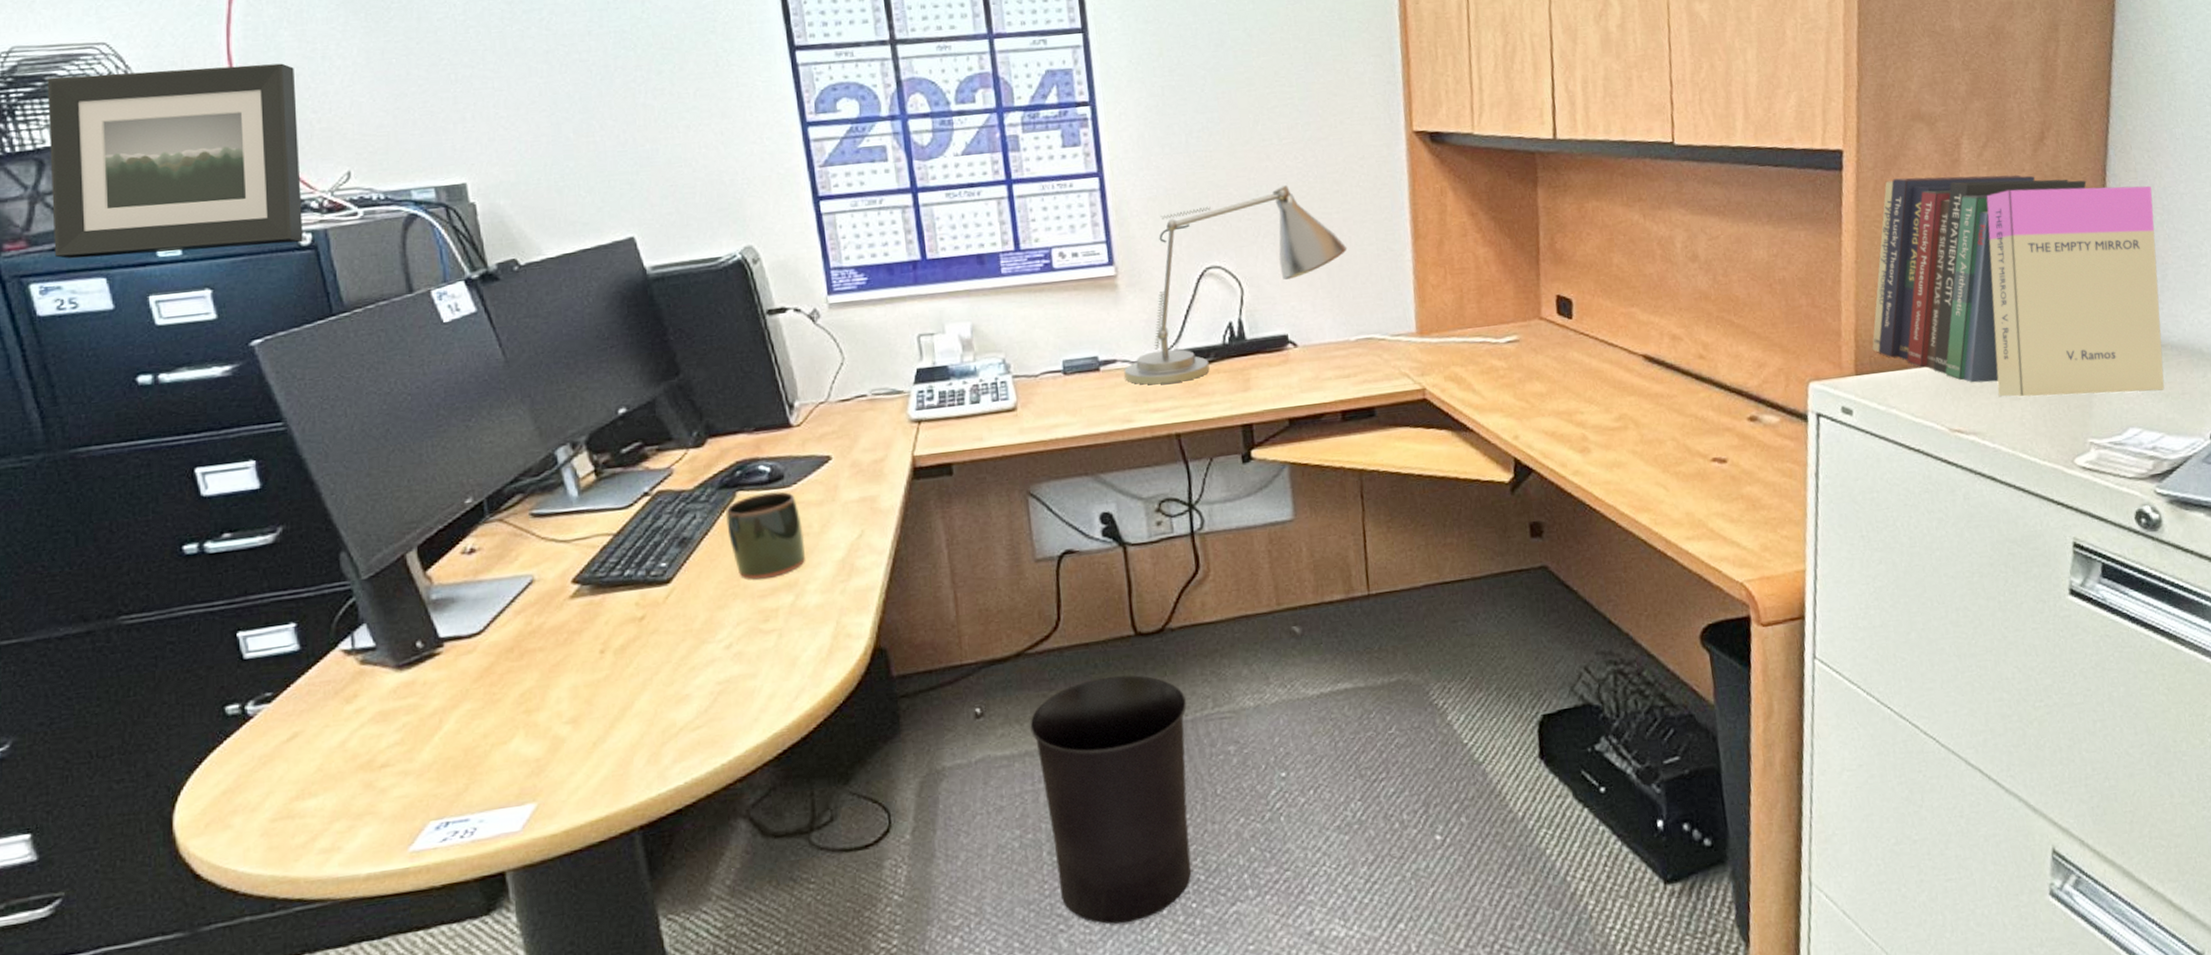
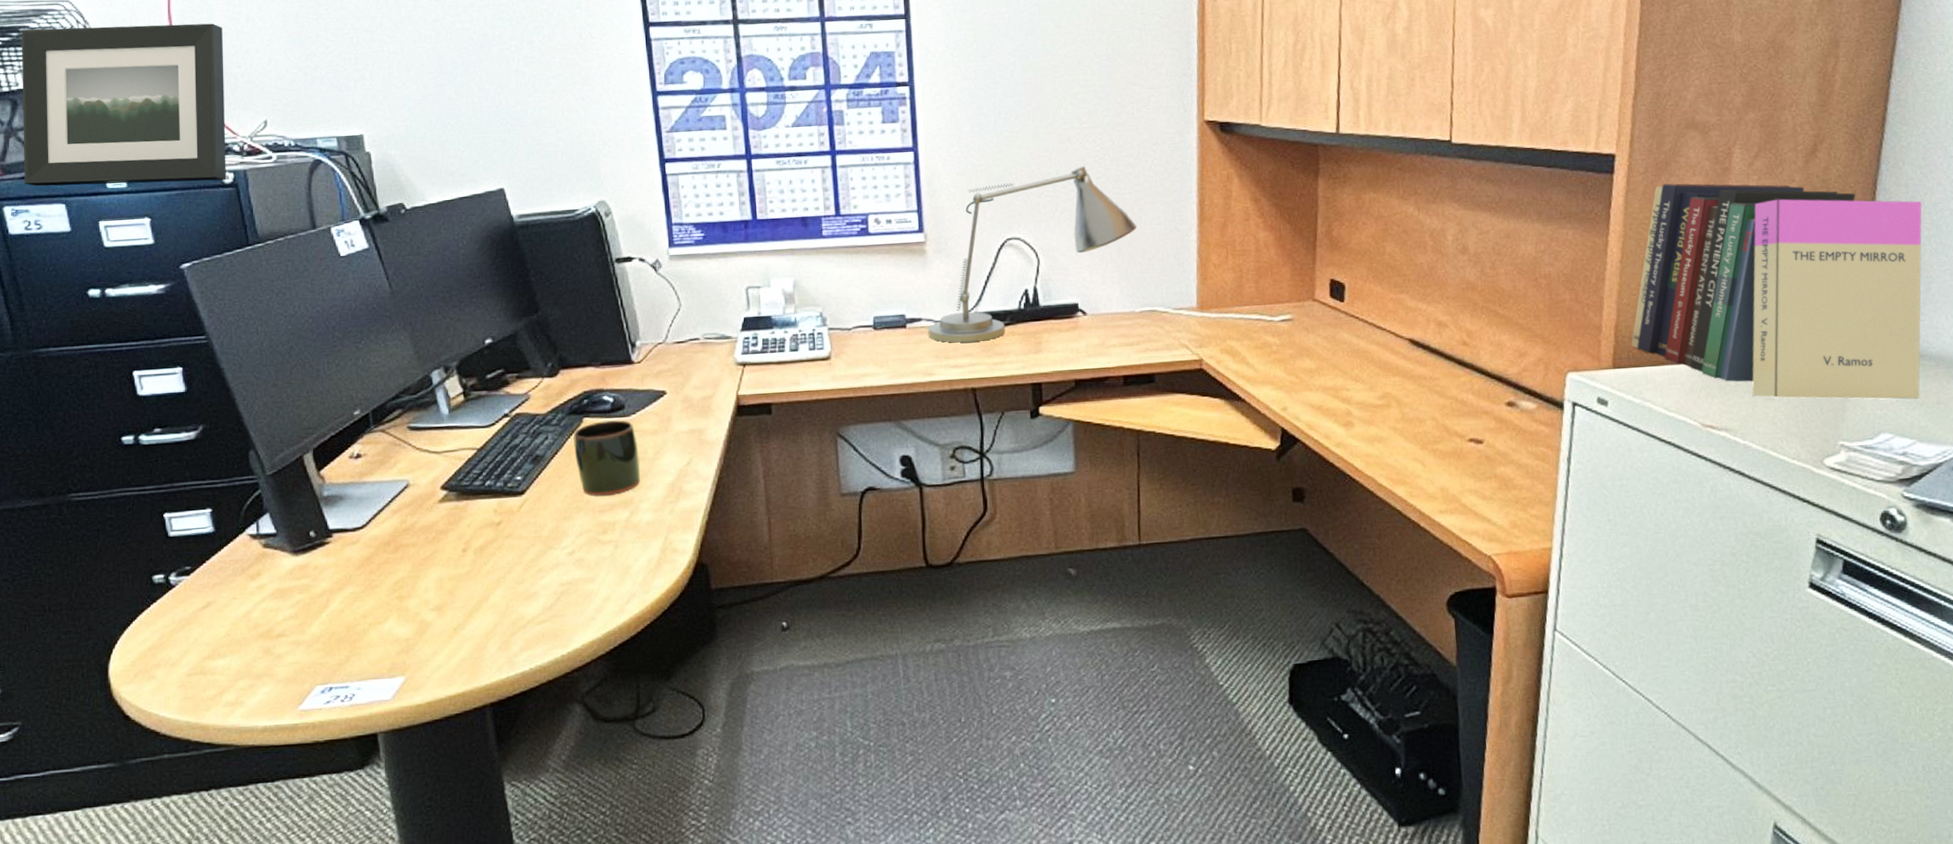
waste bin: present [1030,675,1192,924] -> none [829,602,969,821]

